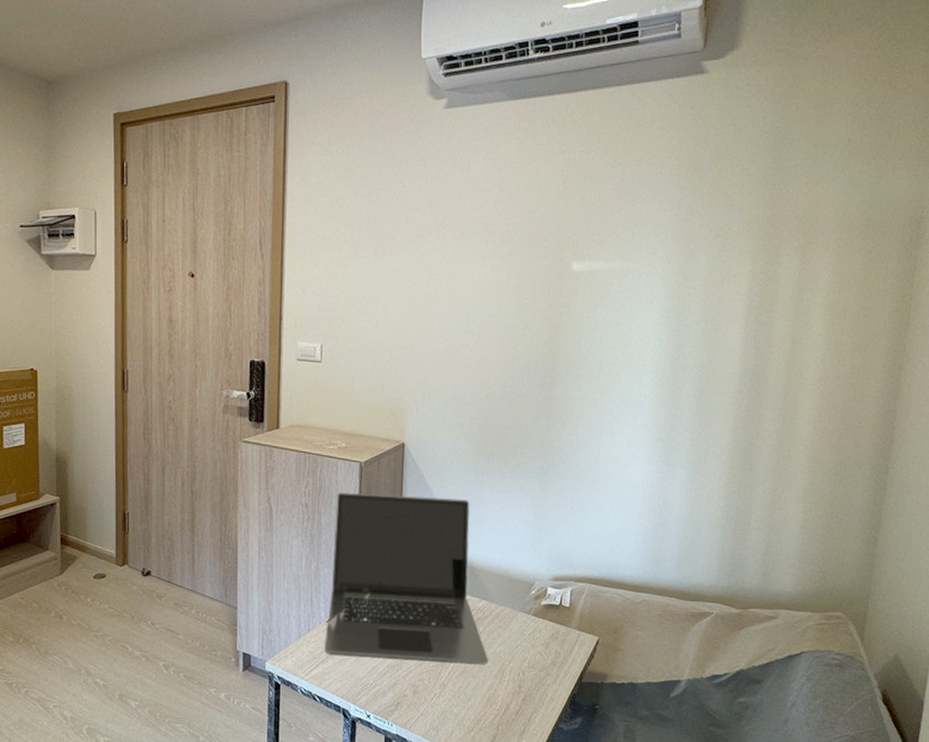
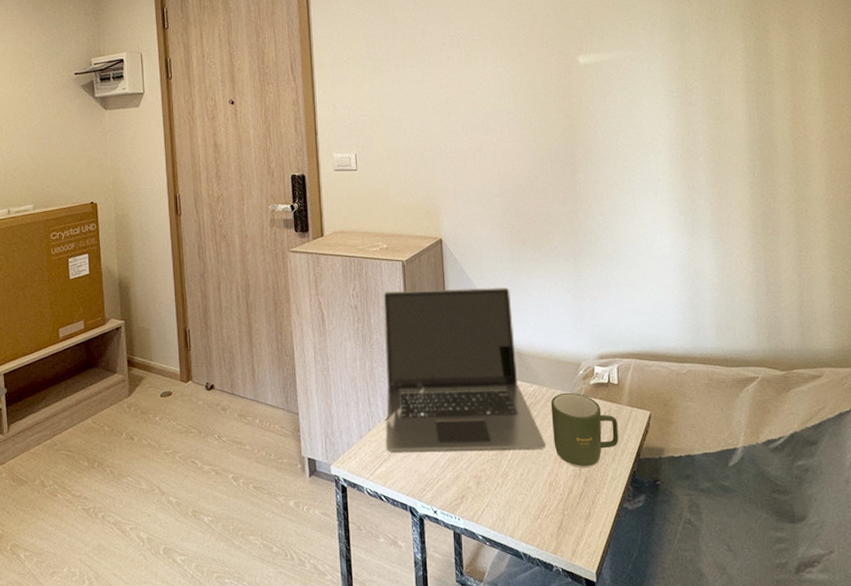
mug: none [496,611,564,686] -> present [550,392,619,467]

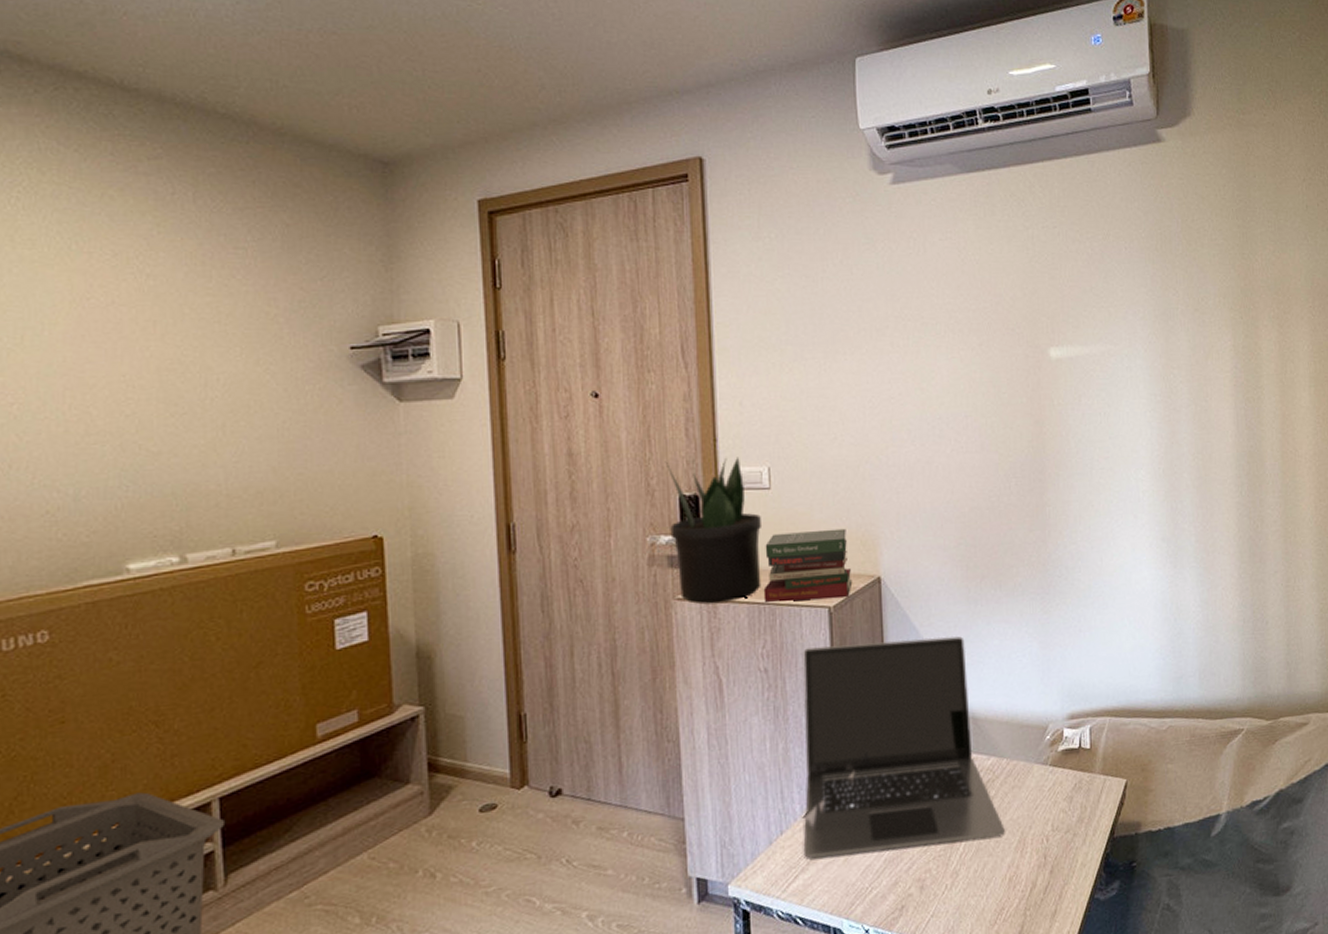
planter: none [280,146,352,256] -> present [665,457,763,605]
books: none [353,201,420,257] -> present [763,528,853,604]
mug: present [550,392,619,467] -> none [1011,763,1090,855]

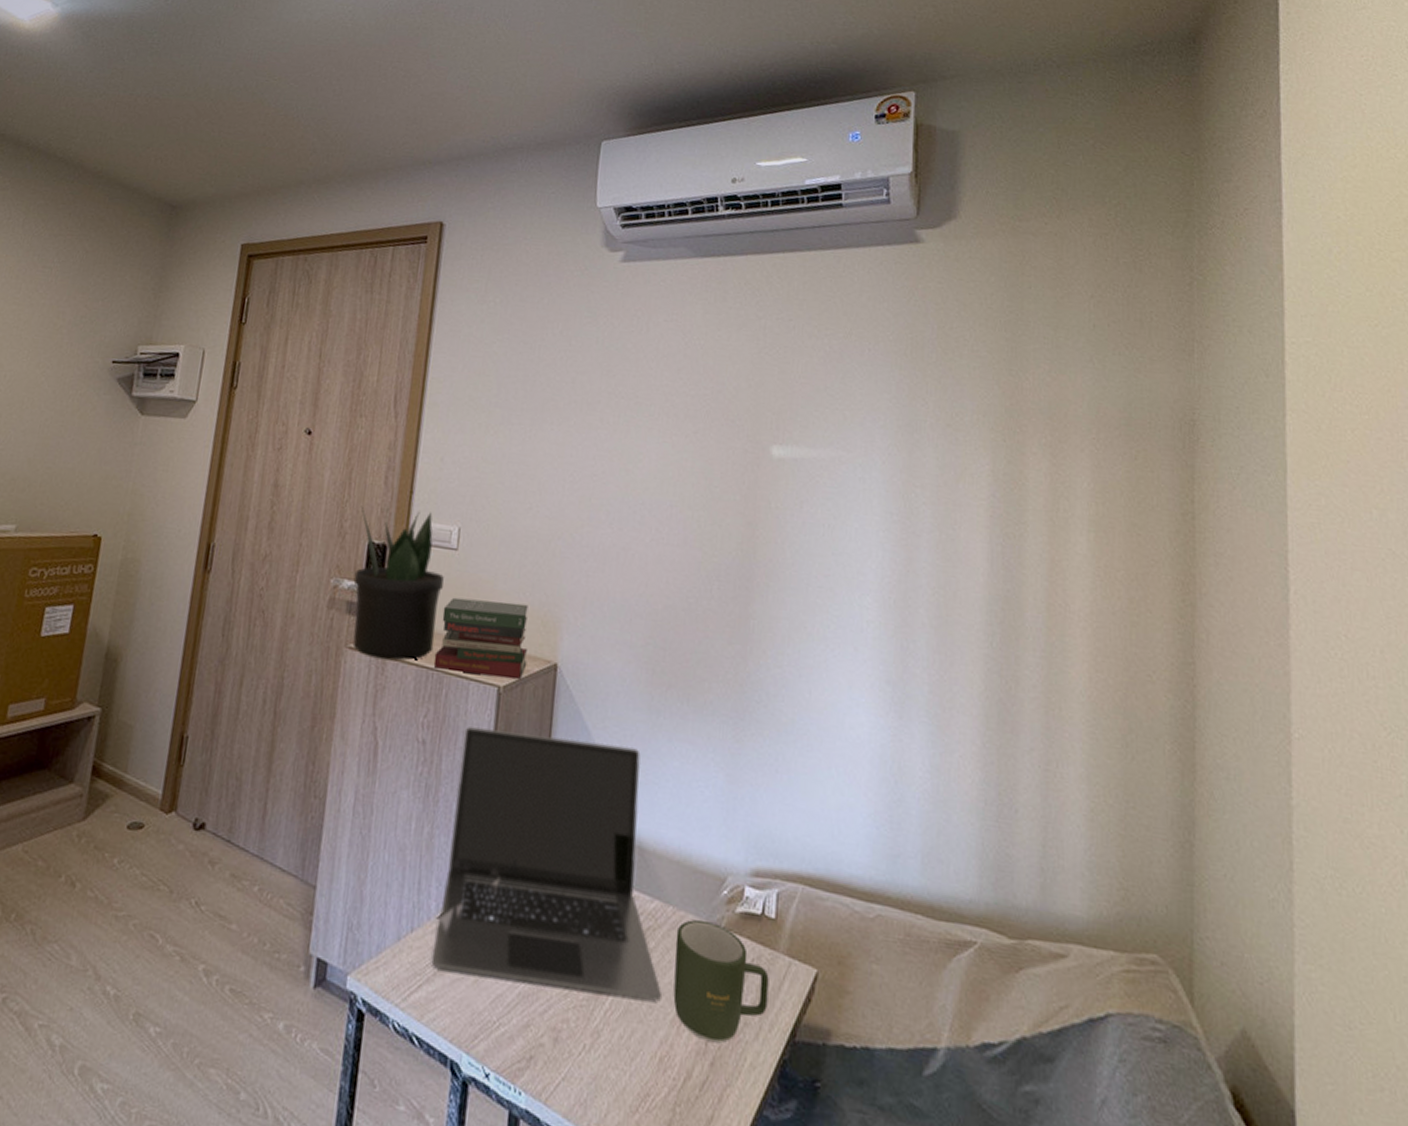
mug: none [1011,763,1090,855] -> present [673,919,769,1043]

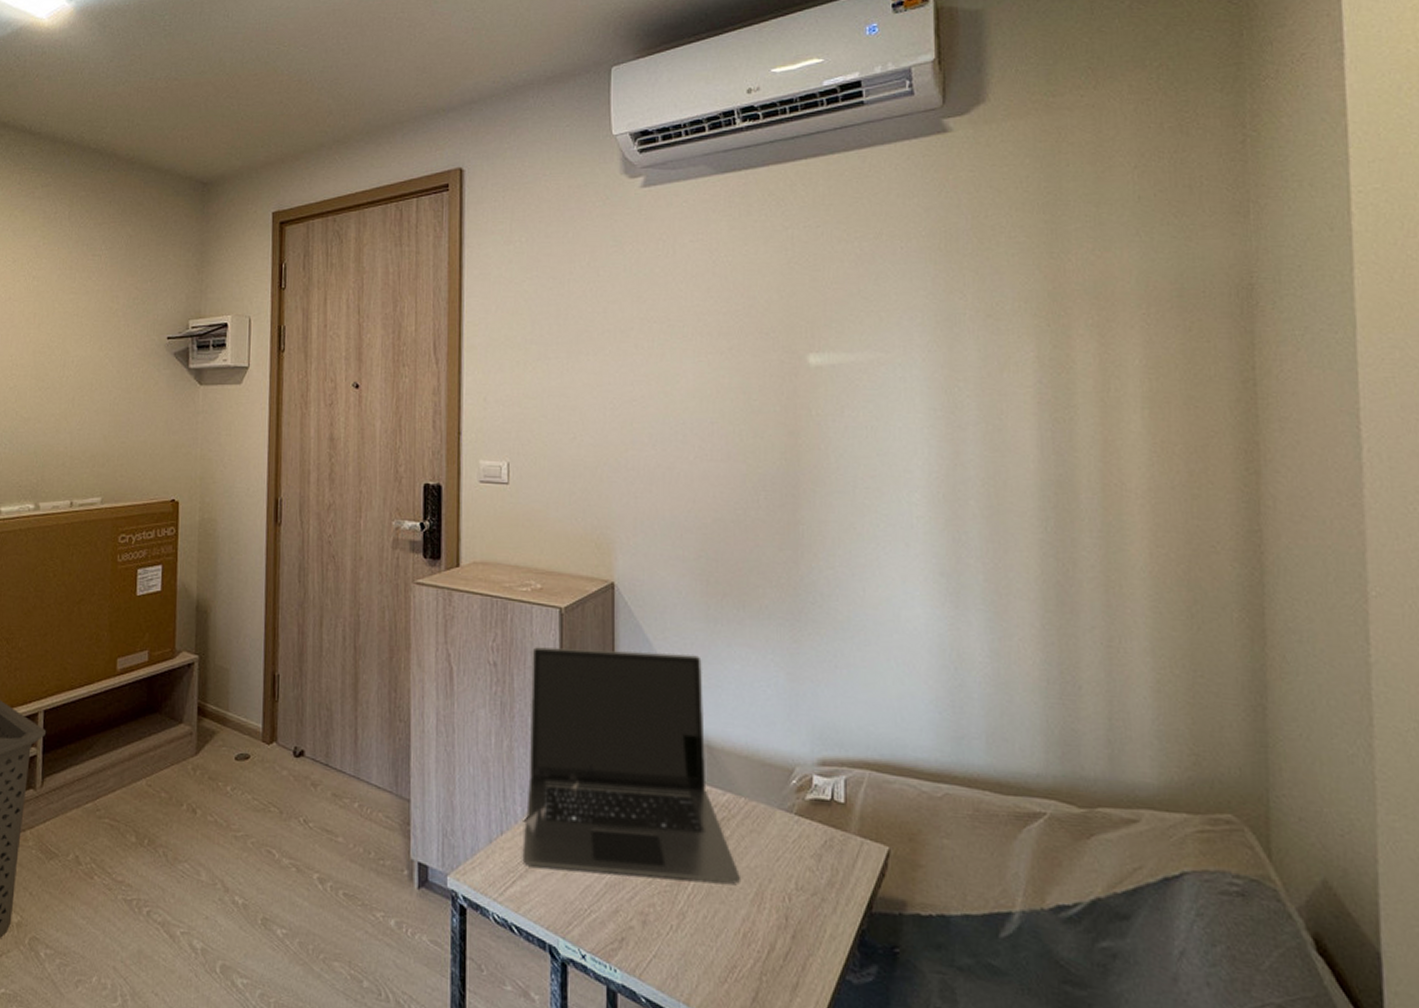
planter: present [352,506,444,662] -> none [413,450,499,592]
books: present [433,597,528,679] -> none [496,528,585,599]
mug: present [673,919,769,1043] -> none [750,808,843,917]

